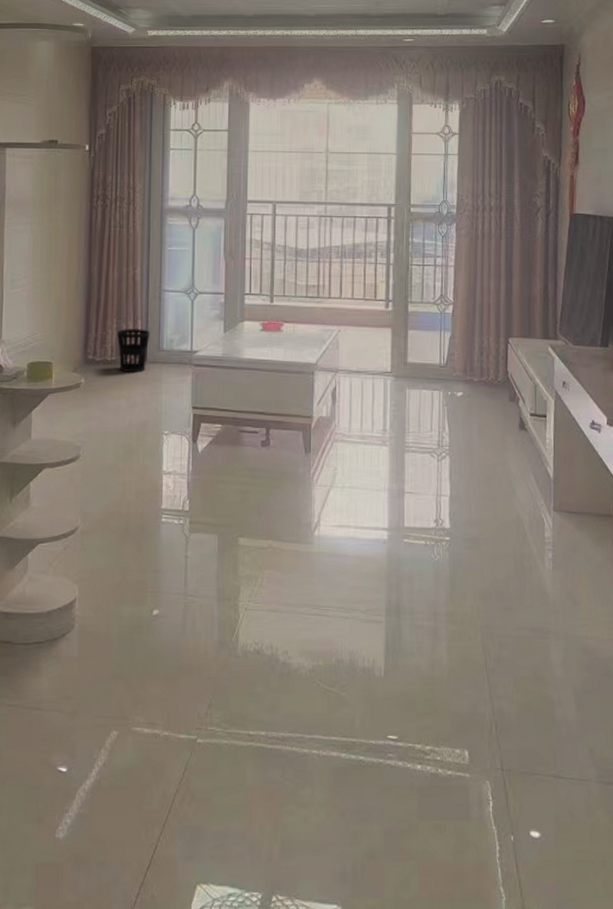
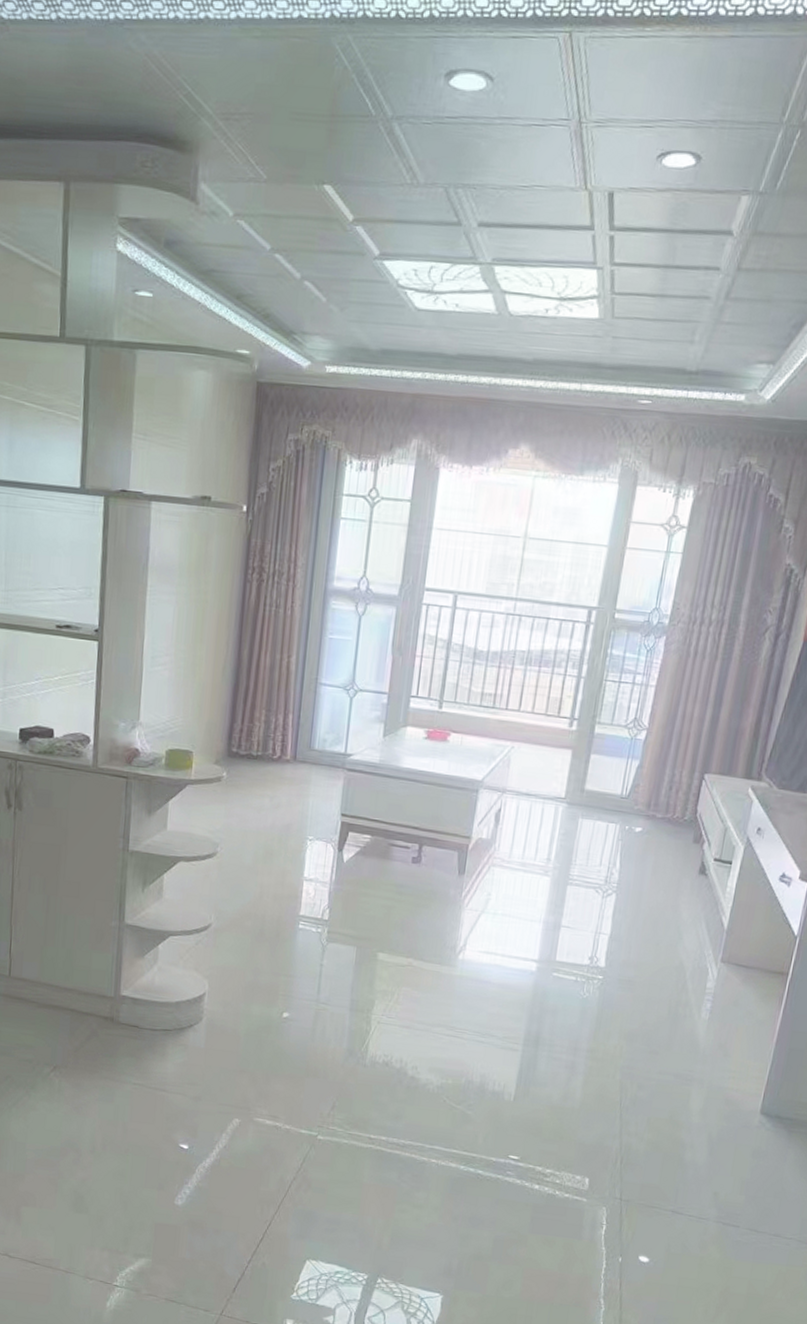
wastebasket: present [117,329,150,372] -> none [265,722,302,771]

